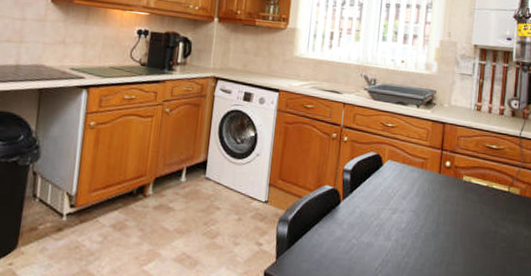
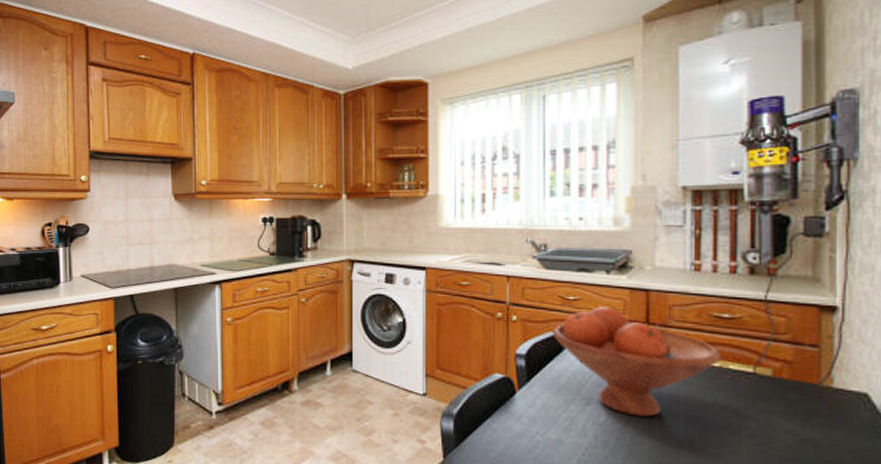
fruit bowl: none [373,134,489,225] -> present [552,307,722,417]

